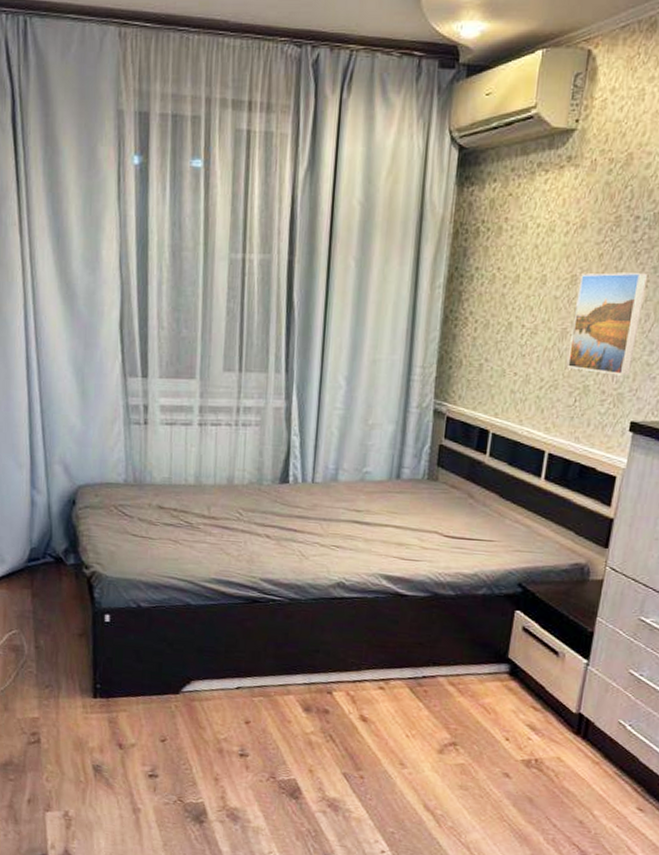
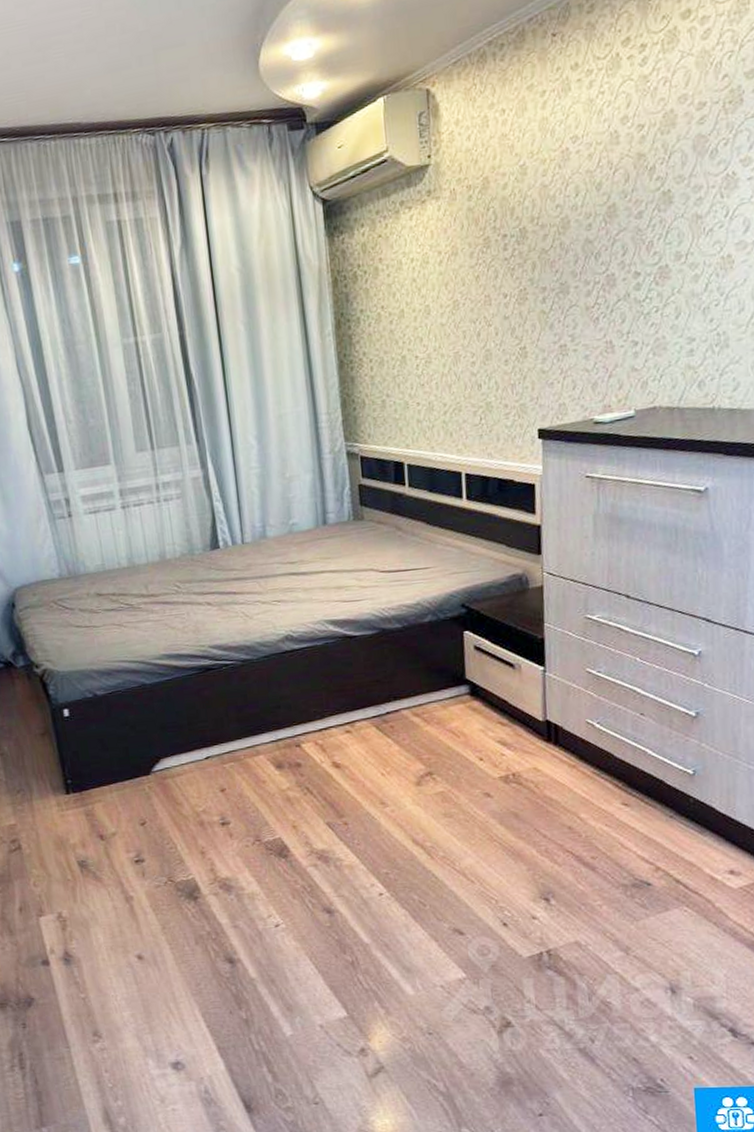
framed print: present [566,272,649,376] -> none [462,286,528,390]

